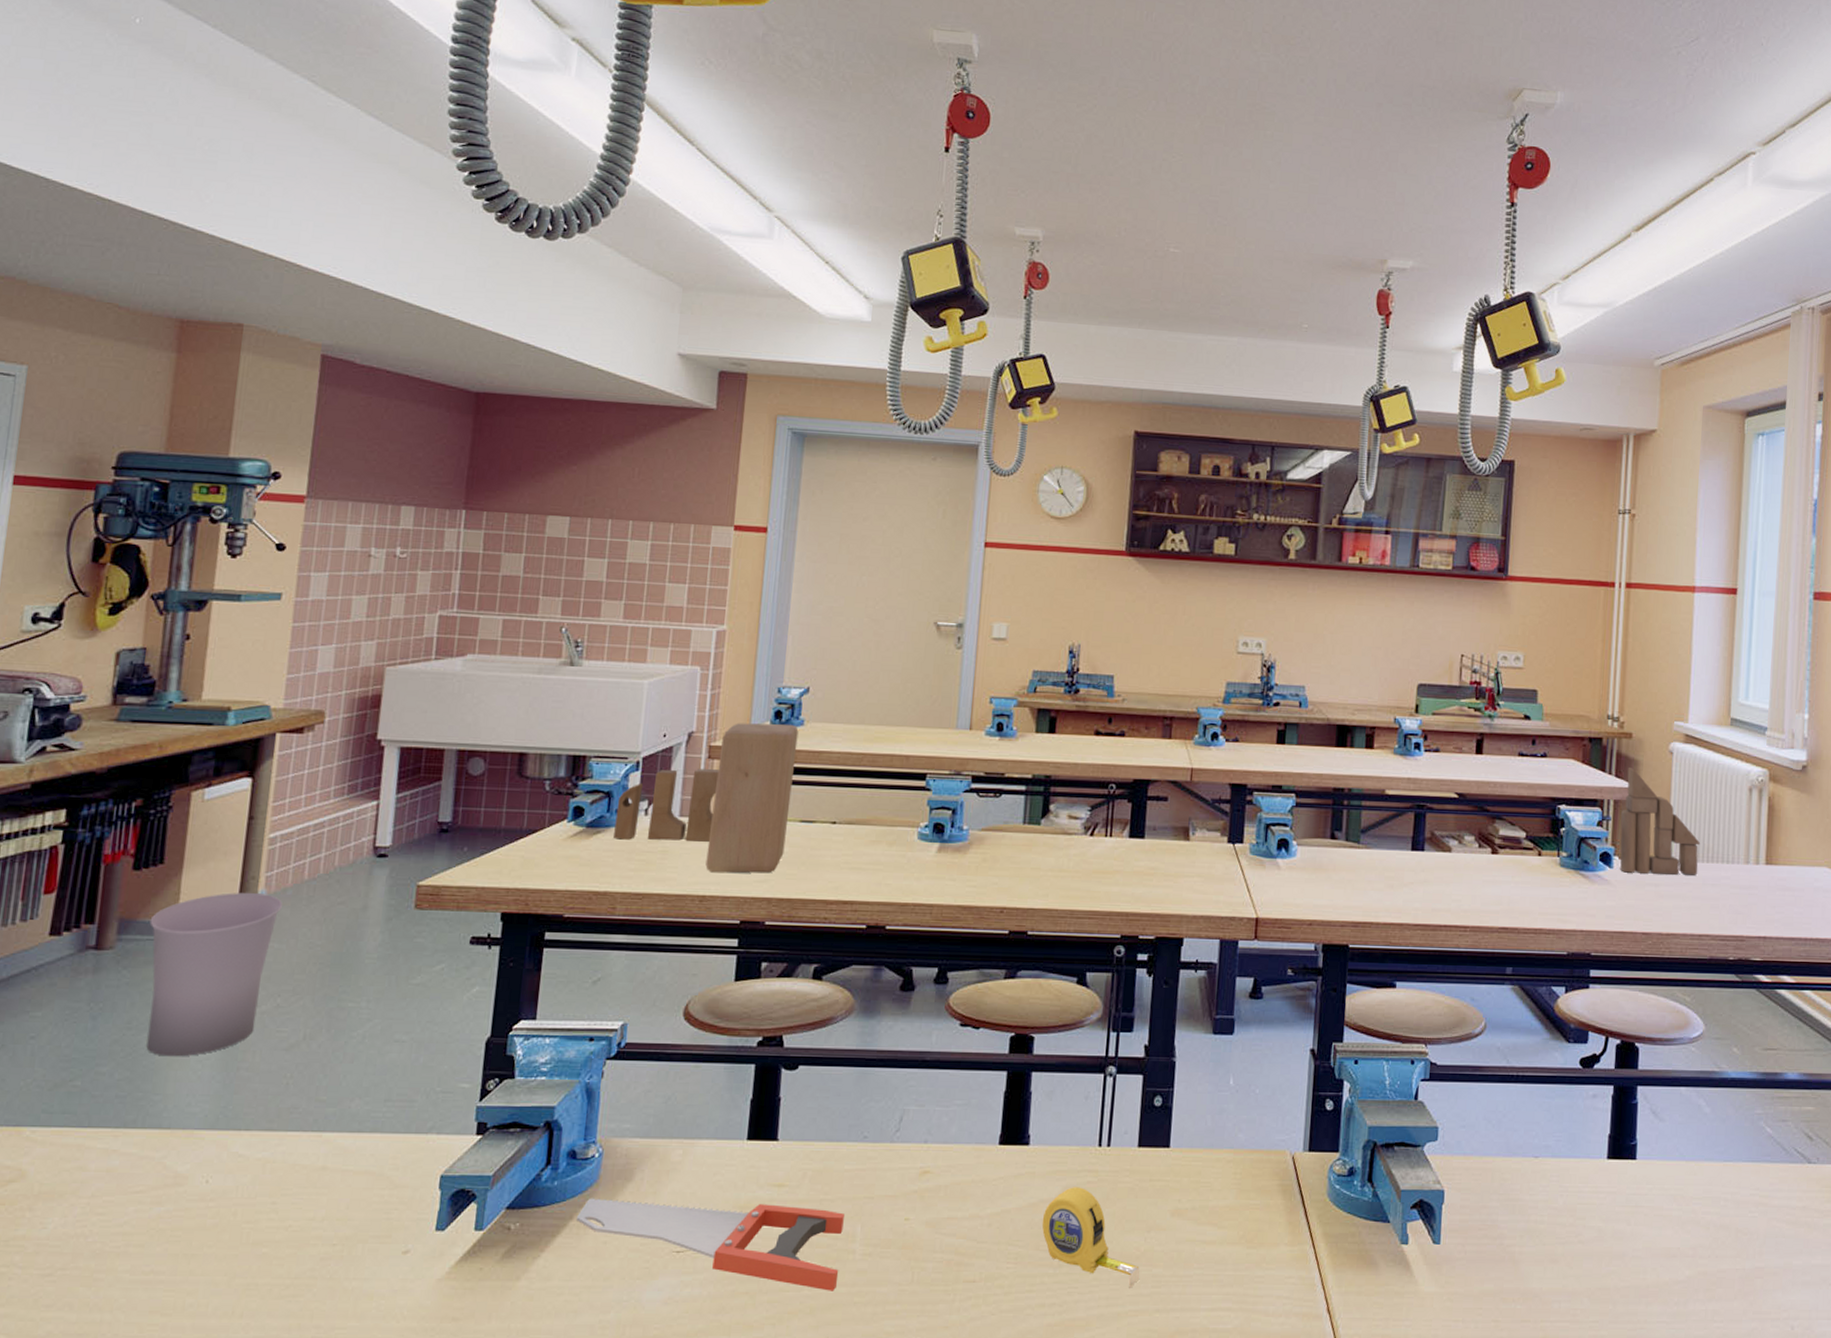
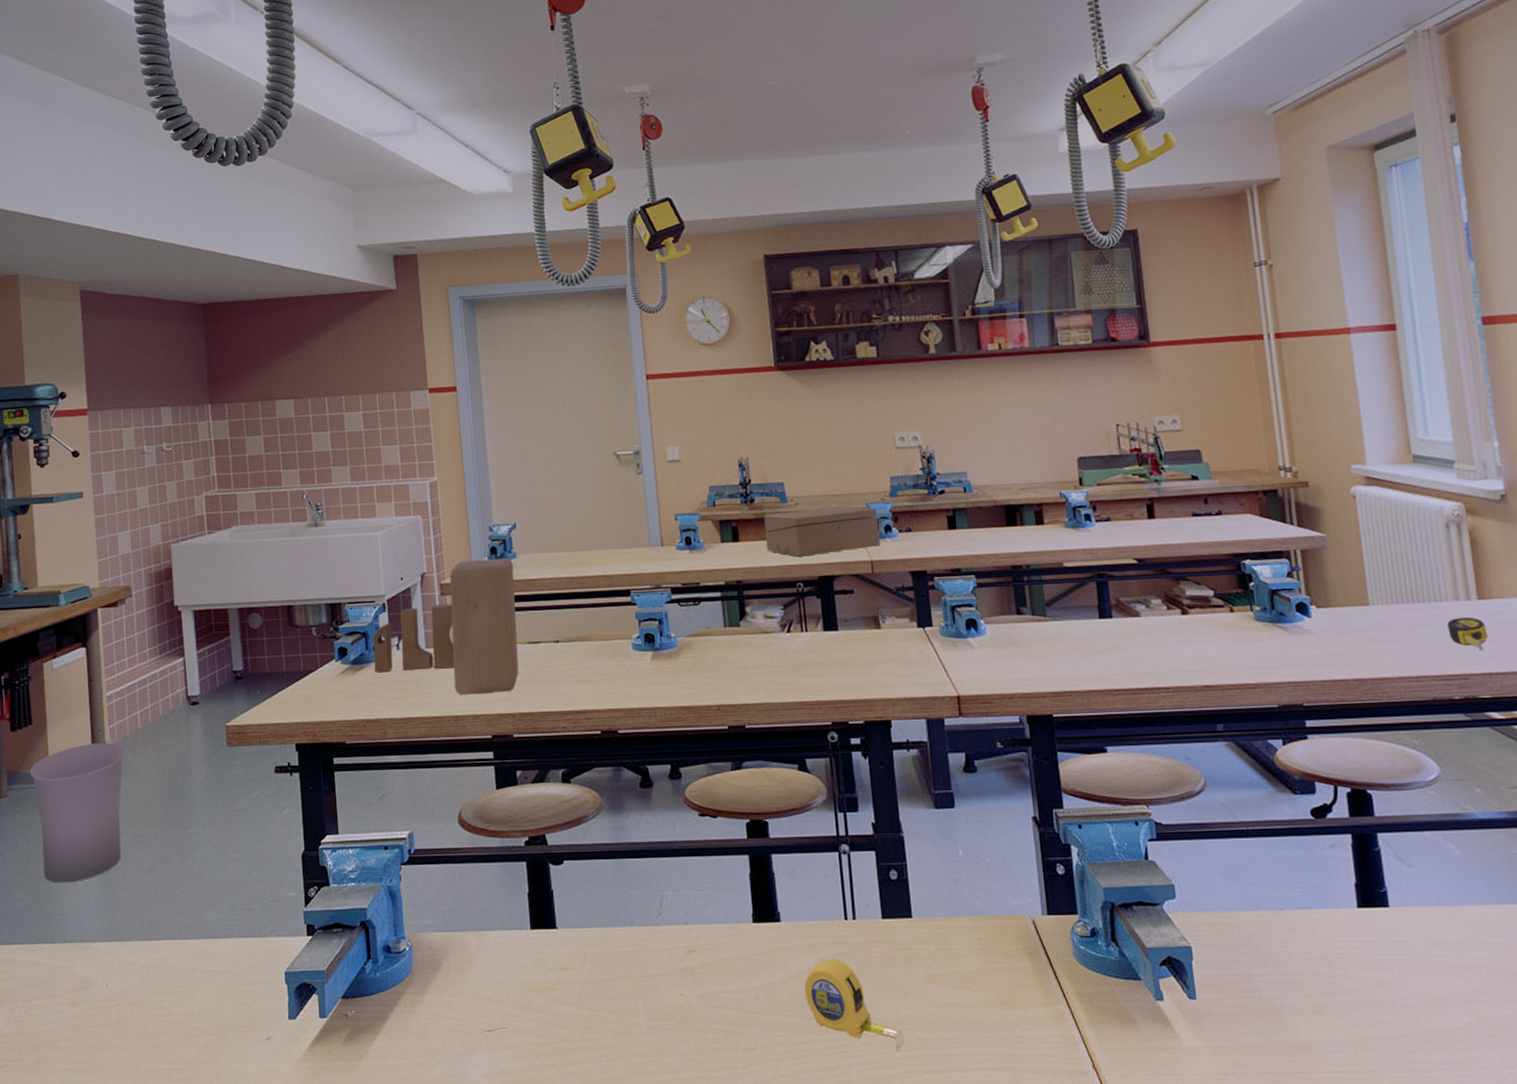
hand saw: present [576,1198,844,1291] -> none [399,986,631,1062]
wooden box: none [1084,706,1207,757] -> present [764,506,881,557]
wooden blocks: present [1620,768,1700,875] -> none [1310,516,1405,621]
tape measure: none [1734,880,1769,914] -> present [1447,616,1488,650]

